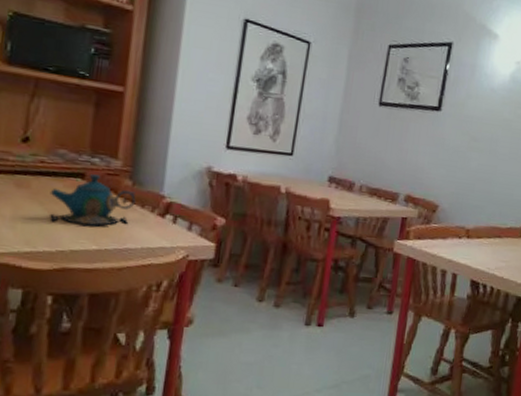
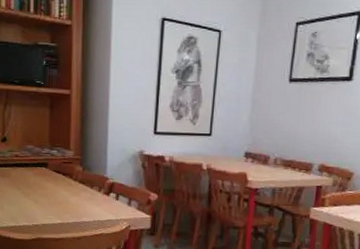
teapot: present [49,174,136,228] -> none [24,163,86,206]

